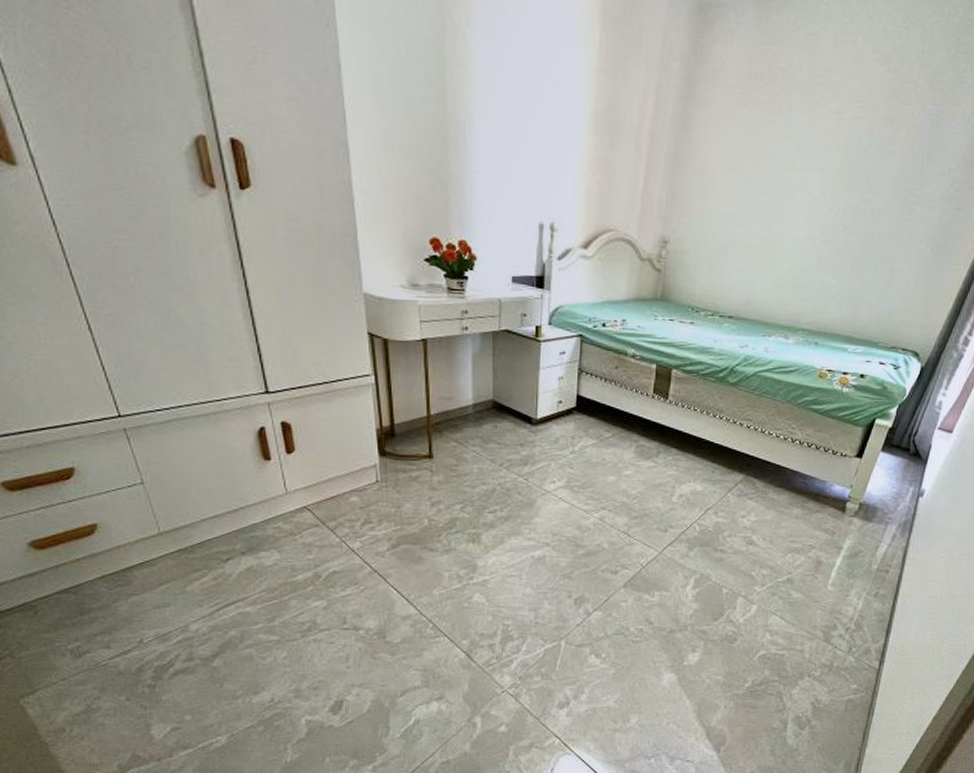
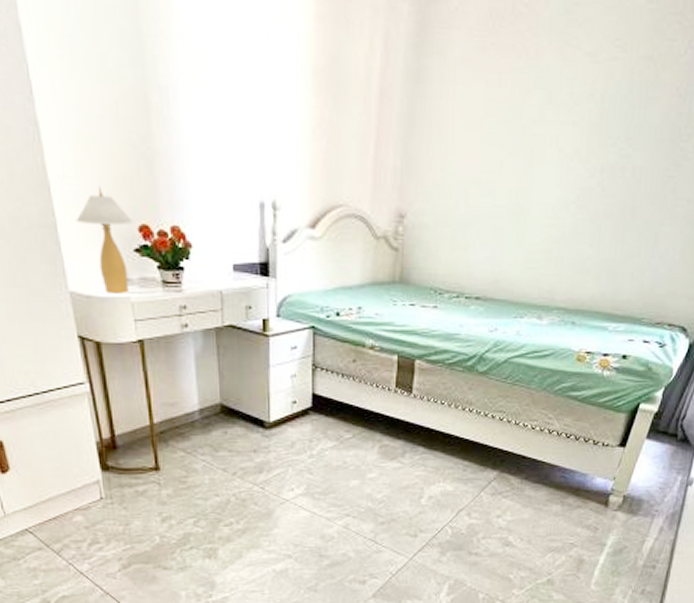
table lamp: none [373,202,427,297] -> present [75,186,135,293]

